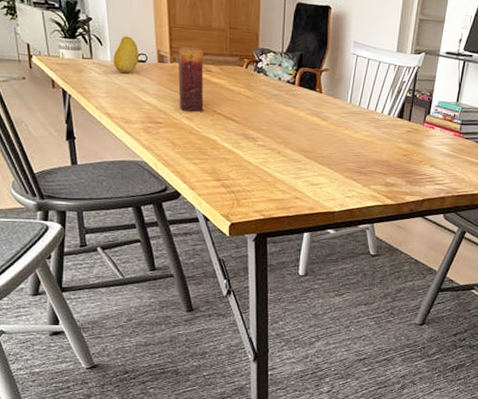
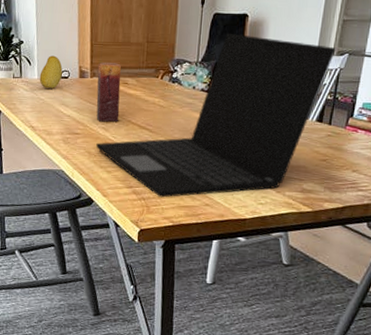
laptop: none [180,24,414,191] -> present [96,33,336,198]

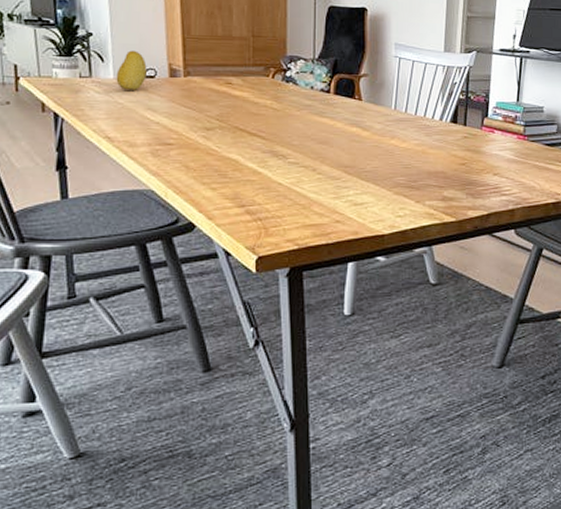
laptop: present [96,33,336,198] -> none [195,27,463,216]
candle: present [96,62,122,122] -> none [192,59,223,129]

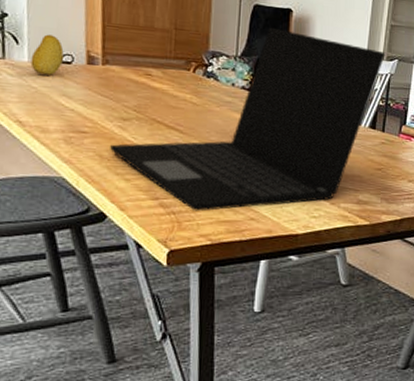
laptop: none [195,27,463,216] -> present [110,27,385,211]

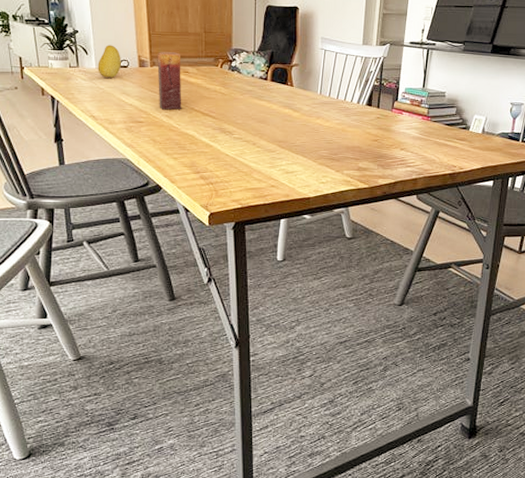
laptop: present [110,27,385,211] -> none [161,24,379,181]
candle: none [110,48,143,120] -> present [157,52,182,110]

